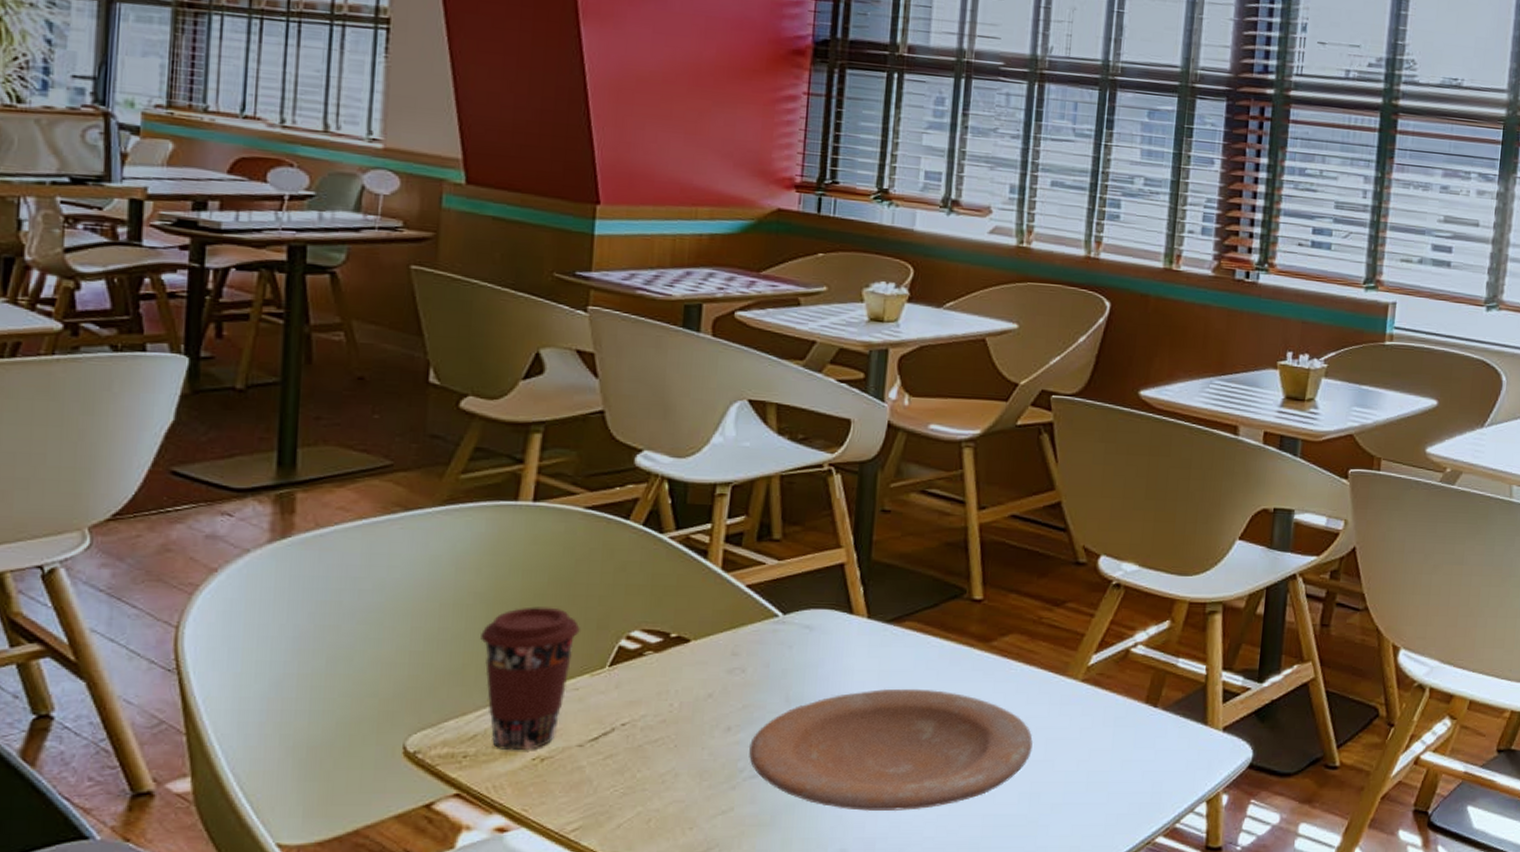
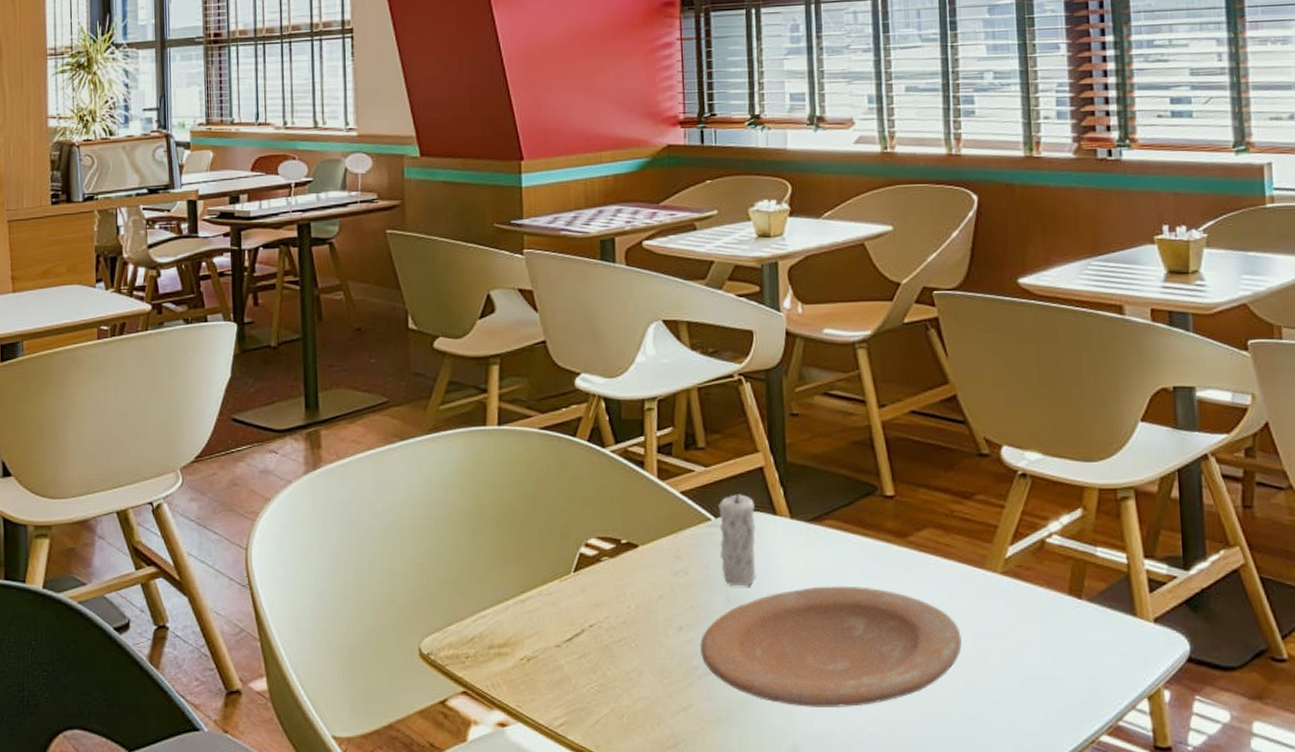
coffee cup: present [480,607,580,751] -> none [469,520,547,652]
candle: none [784,578,830,687] -> present [718,482,757,587]

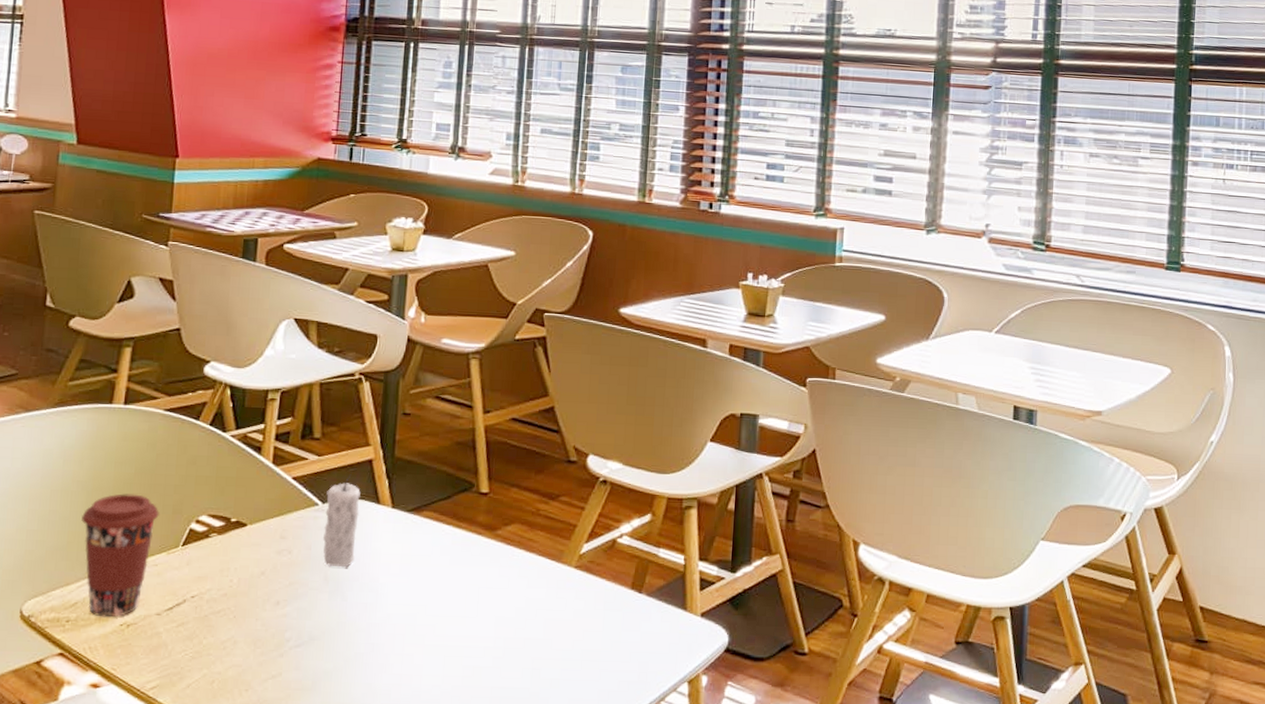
coffee cup: none [469,520,547,652] -> present [81,493,159,618]
plate: present [700,585,962,707] -> none [294,570,533,681]

